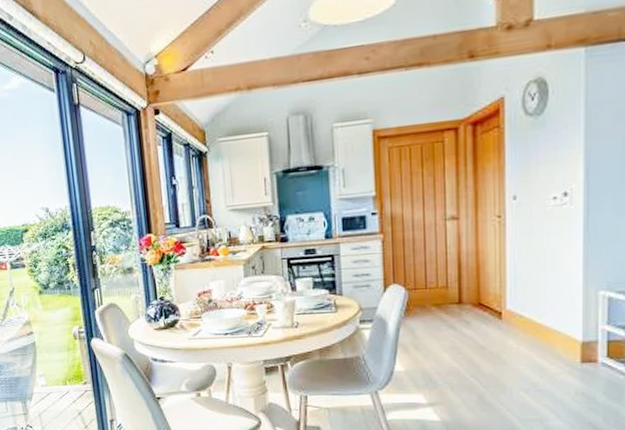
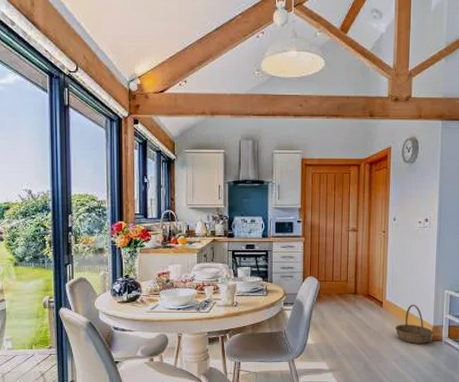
basket: none [523,313,584,367] -> present [395,304,434,343]

